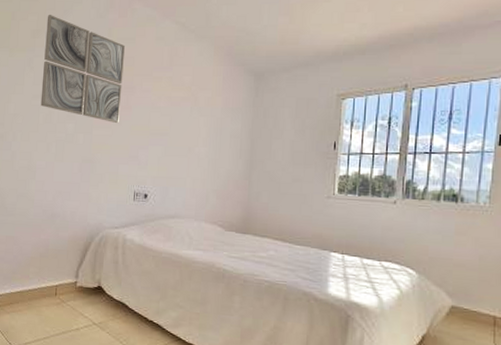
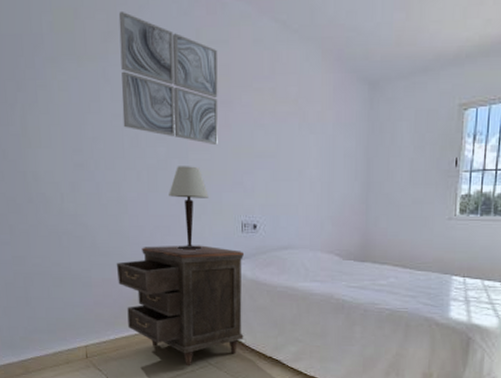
nightstand: none [19,209,135,325] -> present [116,245,245,367]
table lamp: none [72,140,107,215] -> present [169,166,209,250]

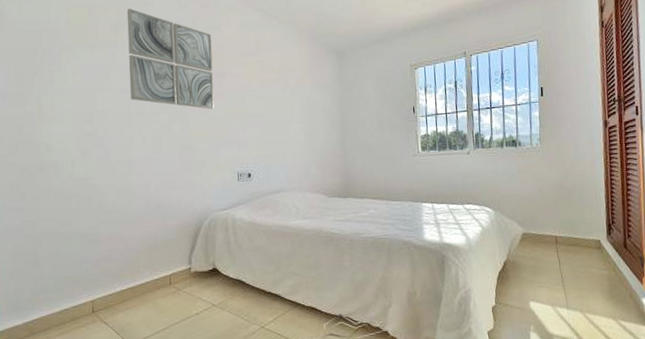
nightstand: present [116,245,245,367] -> none [123,195,244,310]
table lamp: present [169,166,209,250] -> none [171,128,208,202]

